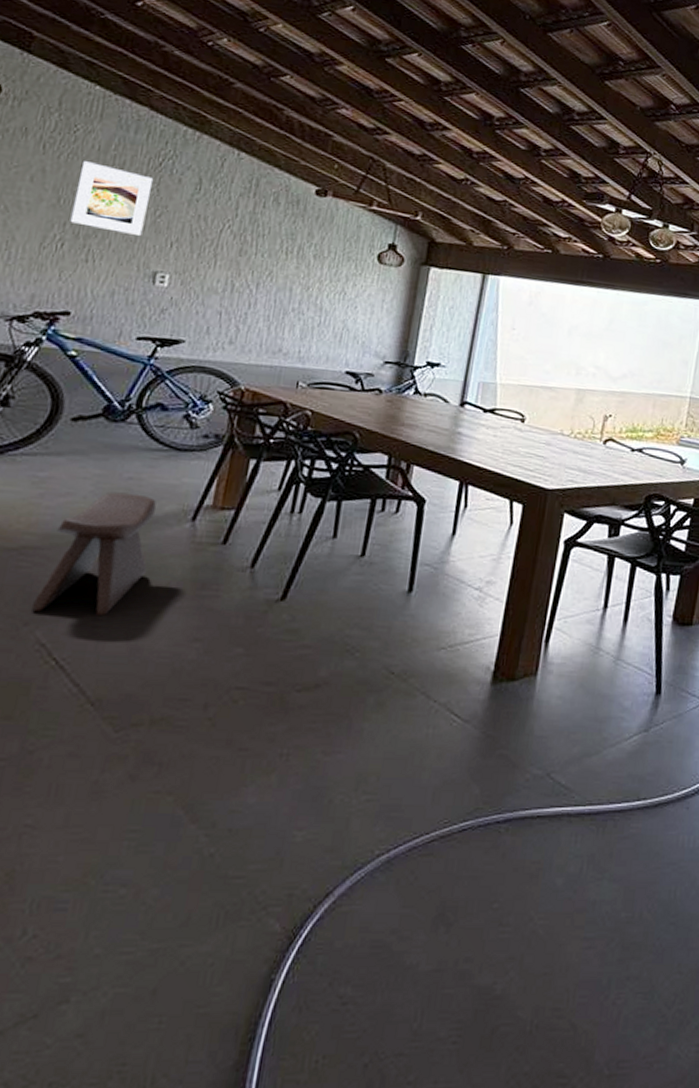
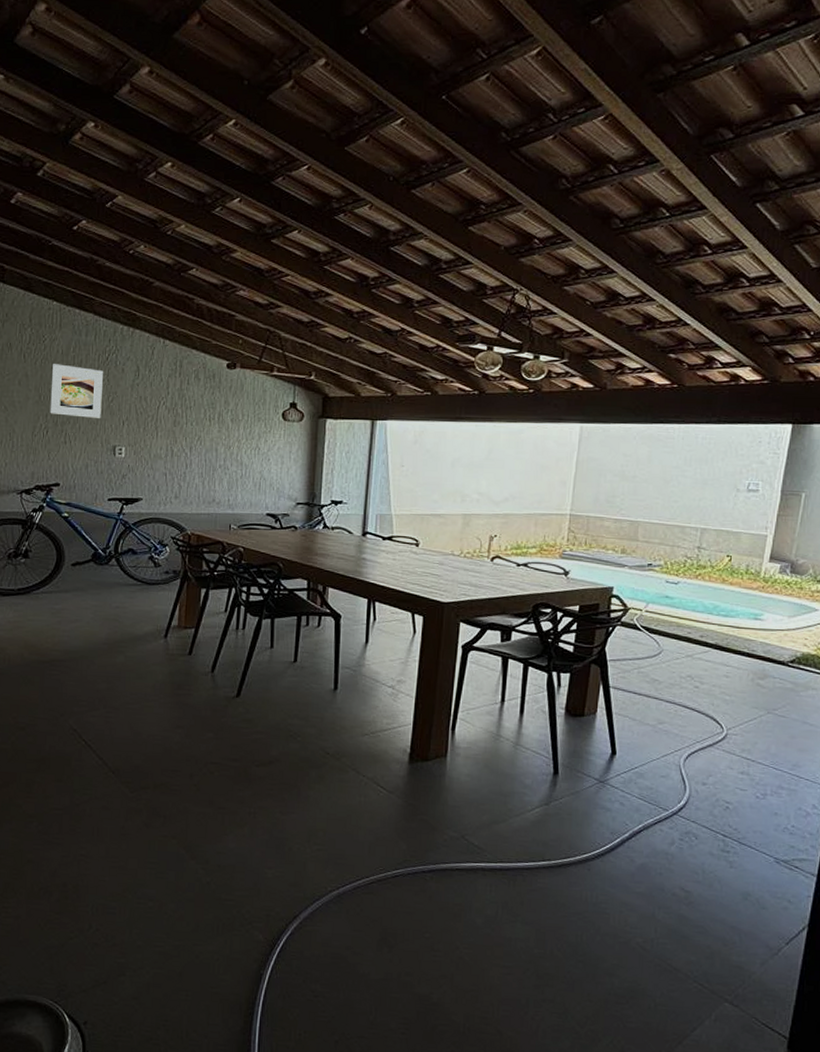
stool: present [32,492,157,615] -> none [65,618,138,709]

